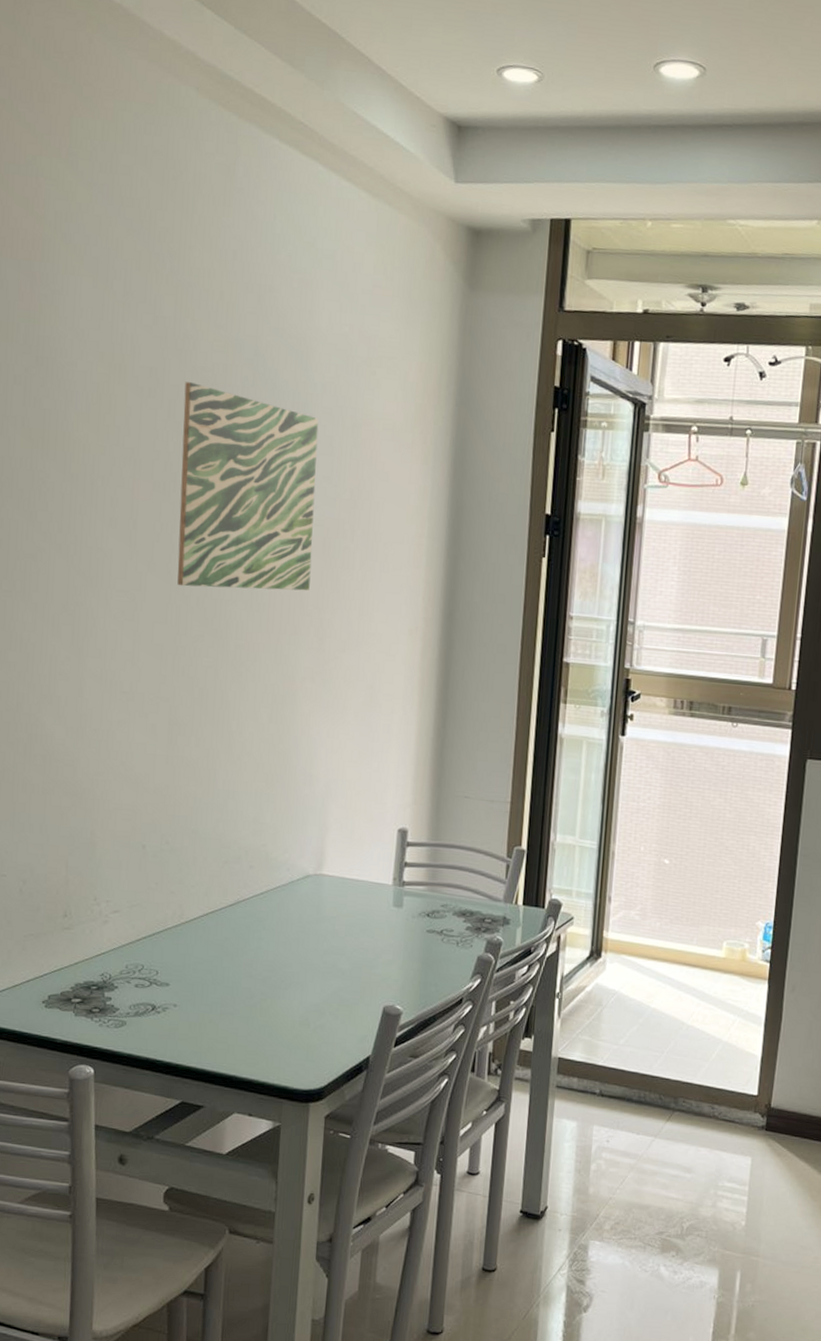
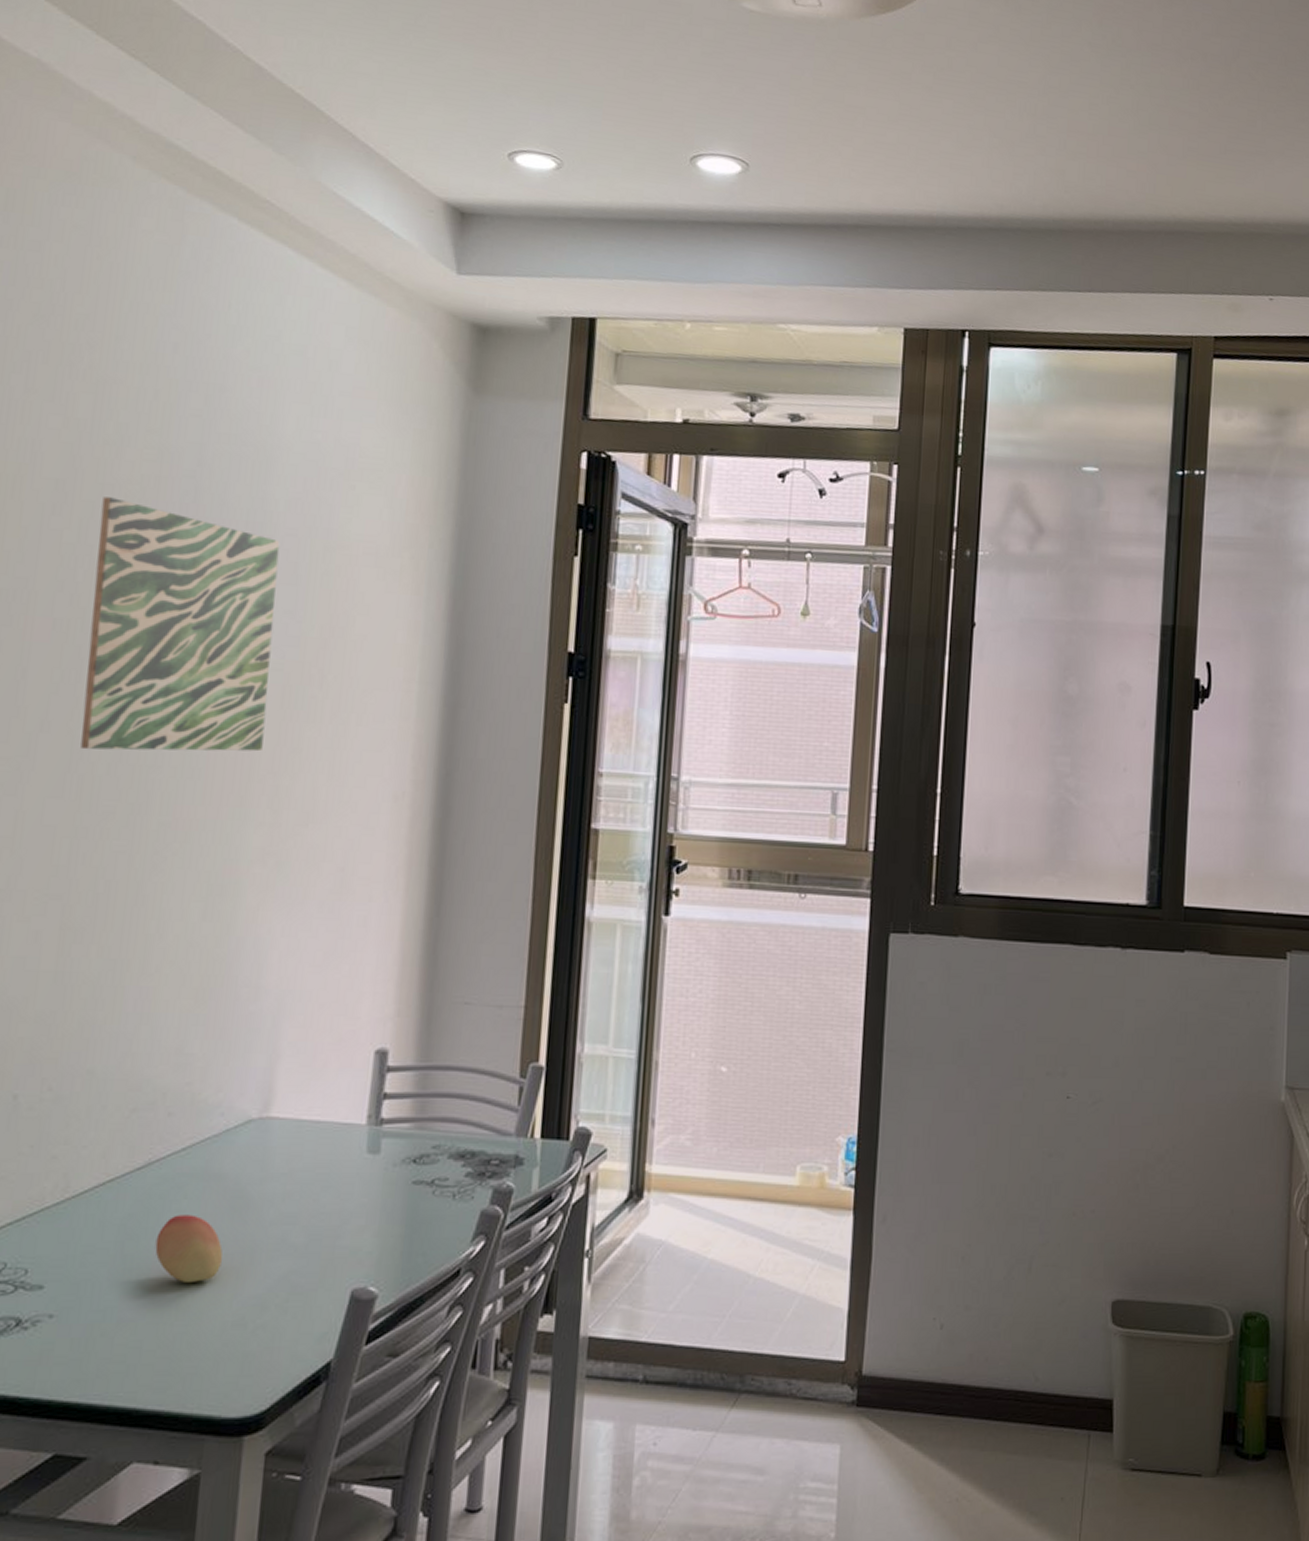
fruit: none [244,941,291,991] -> present [155,1215,223,1284]

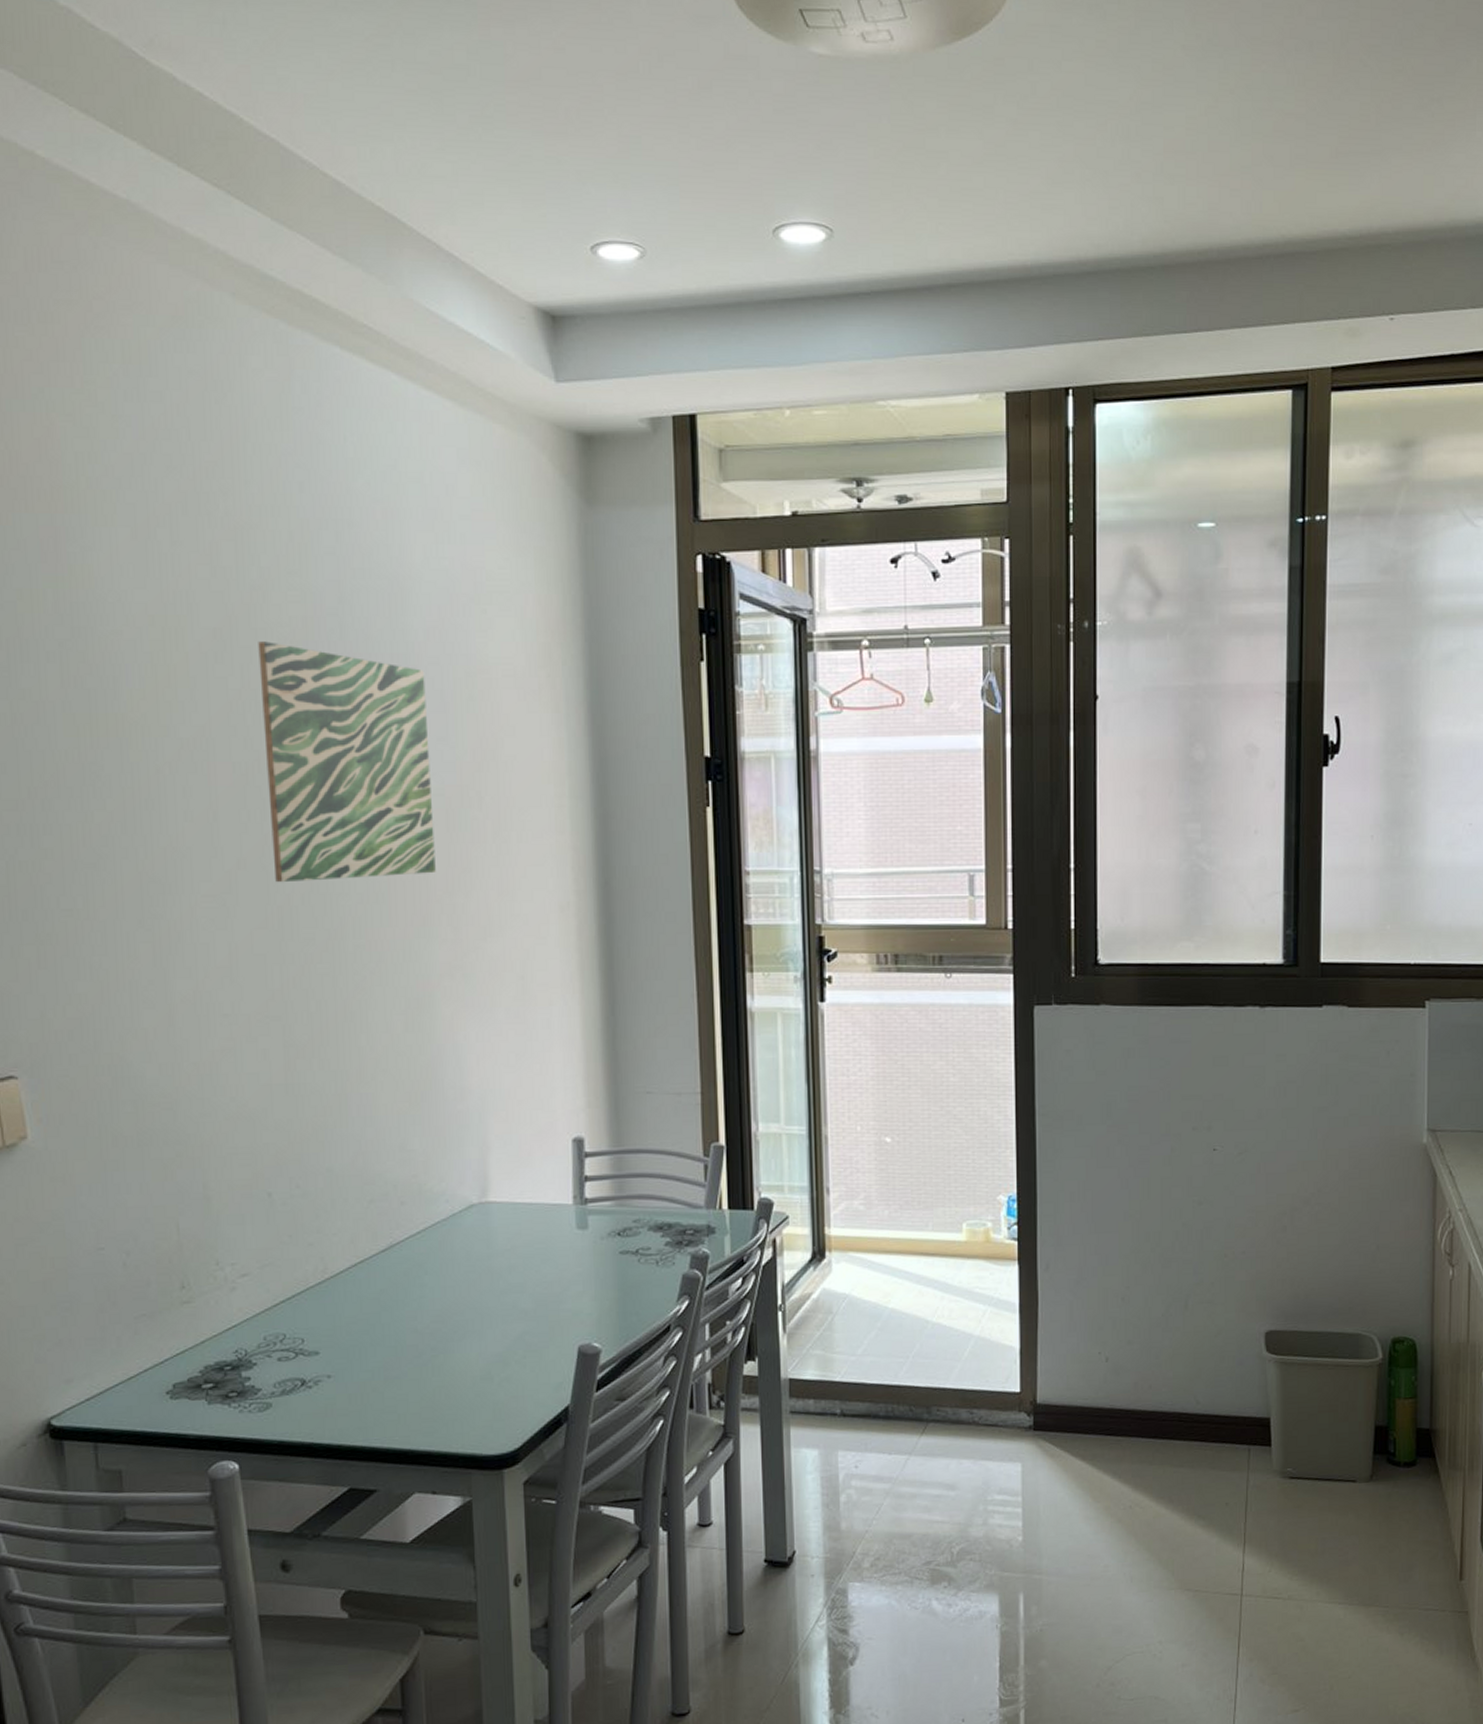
fruit: present [155,1215,223,1284] -> none [406,1288,464,1346]

